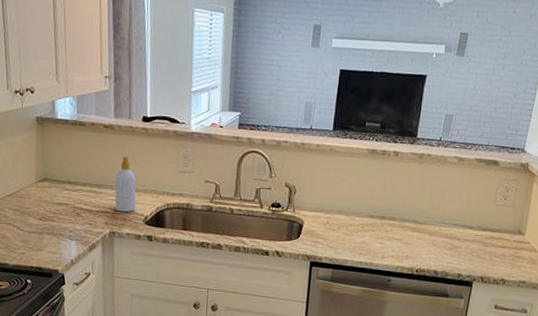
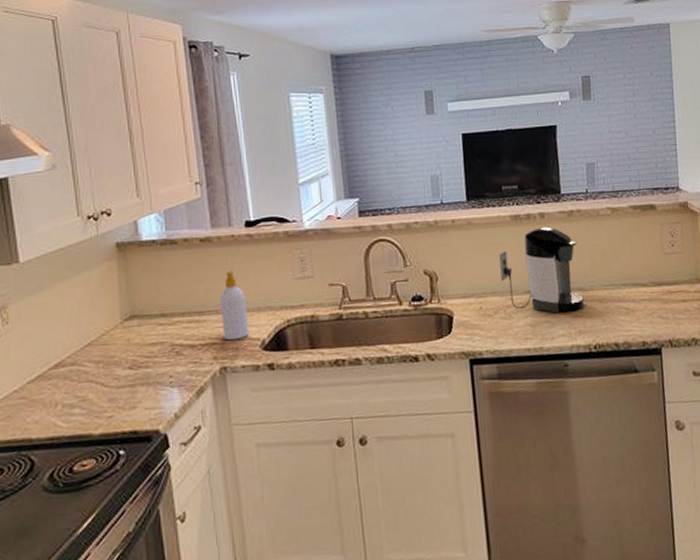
coffee maker: none [350,163,422,239] -> present [499,226,585,314]

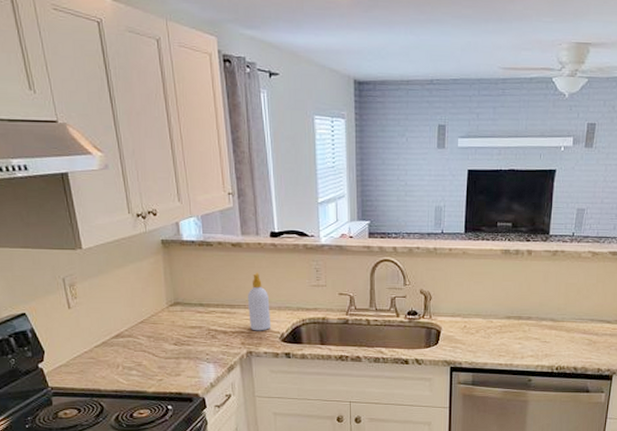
coffee maker: present [499,226,585,314] -> none [486,262,557,338]

